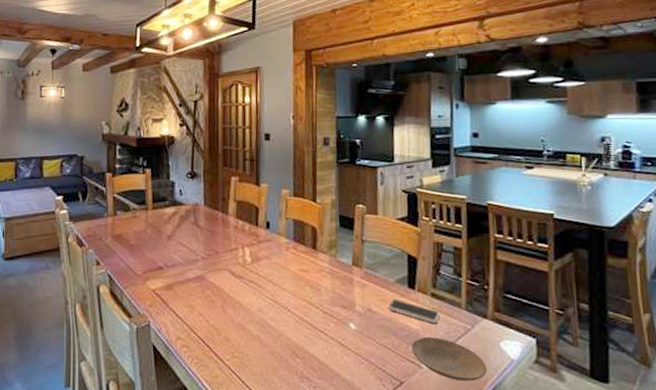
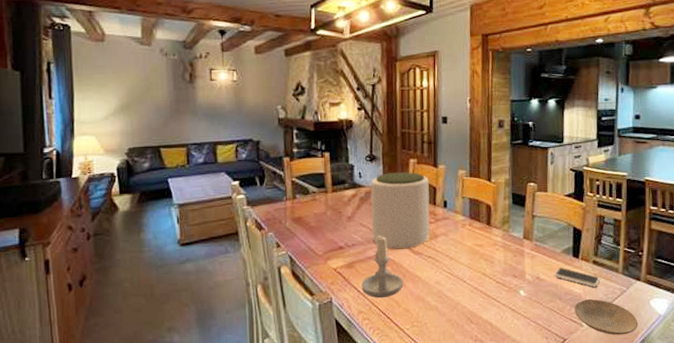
candle: none [180,255,224,325] -> present [361,234,403,299]
plant pot: none [191,190,253,272] -> present [370,172,431,249]

